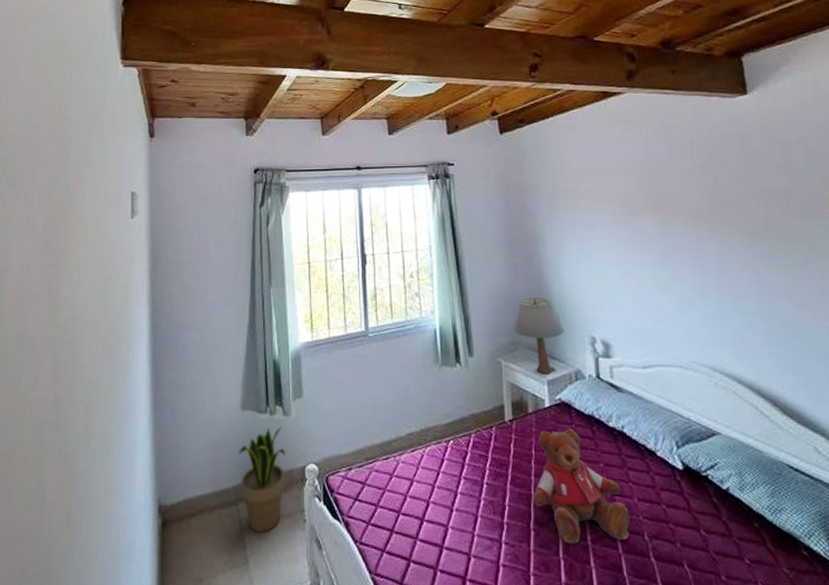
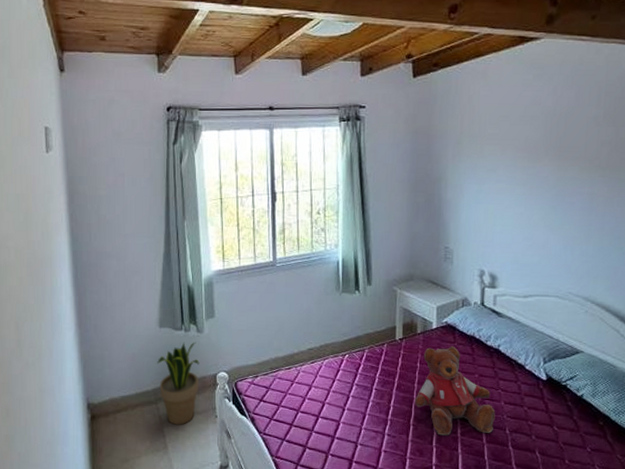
table lamp: present [514,298,565,374] -> none [410,234,457,301]

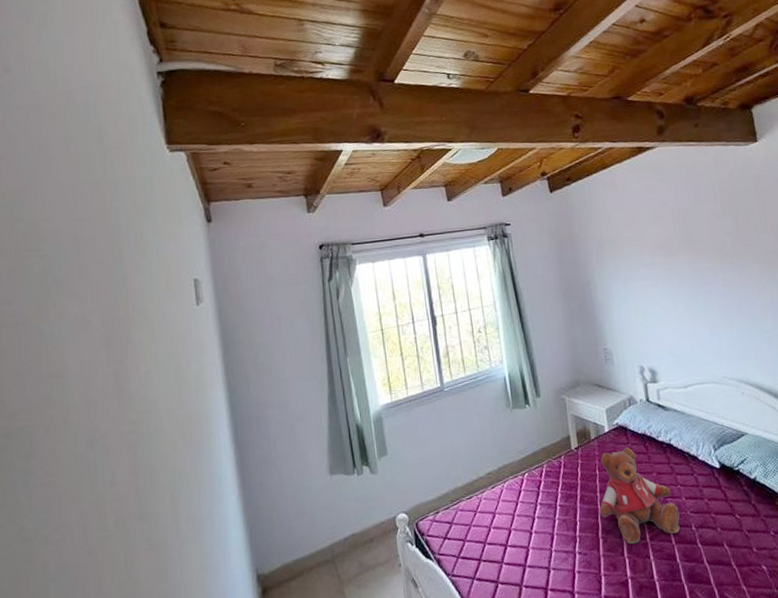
potted plant: present [157,341,200,425] -> none [331,484,378,583]

